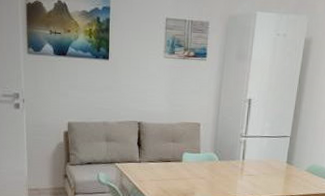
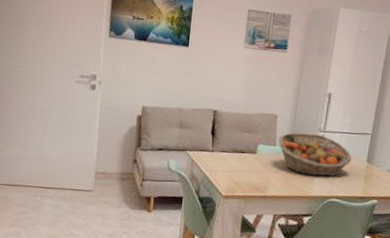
fruit basket: none [202,139,273,180] -> present [278,132,352,176]

